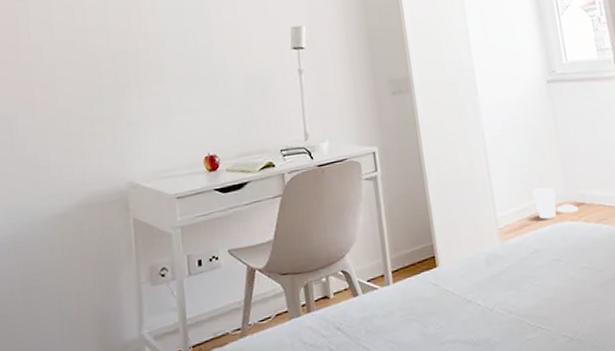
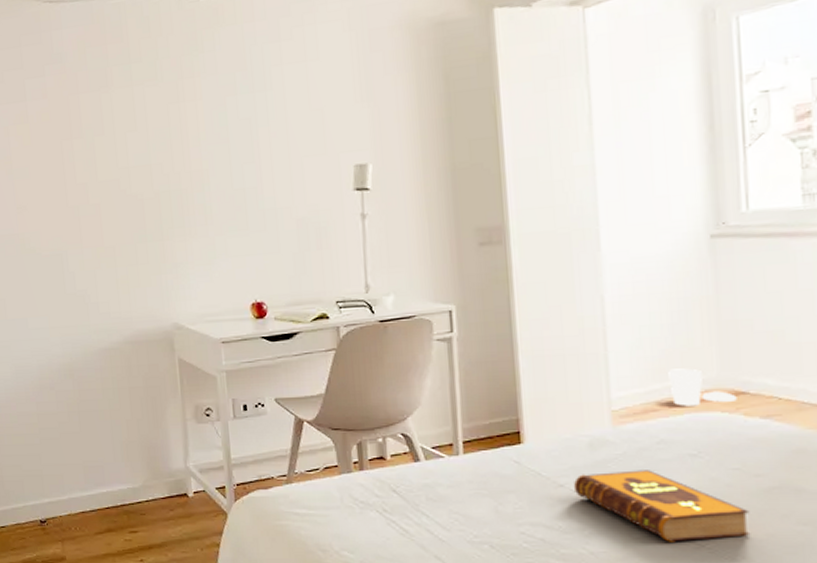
hardback book: none [478,277,602,340] -> present [573,470,751,542]

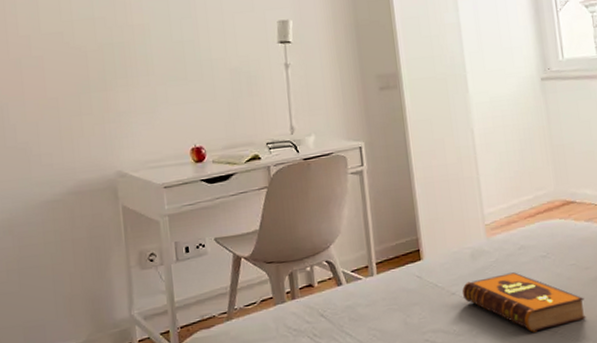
garbage: present [668,368,737,406] -> none [522,185,569,217]

